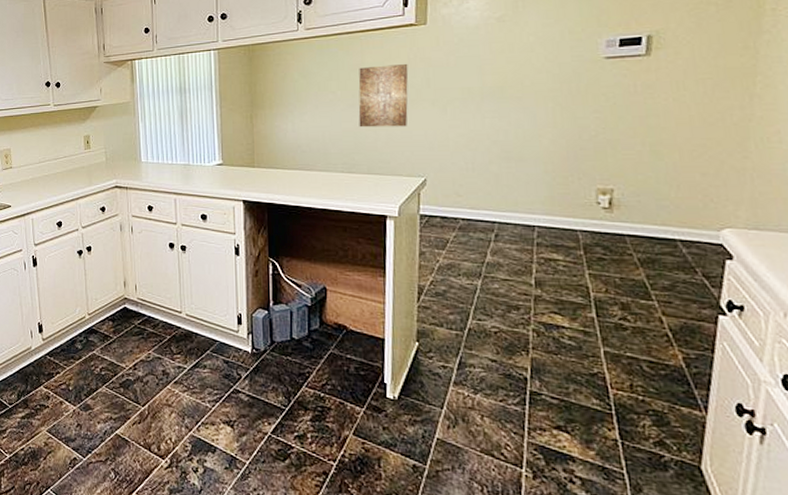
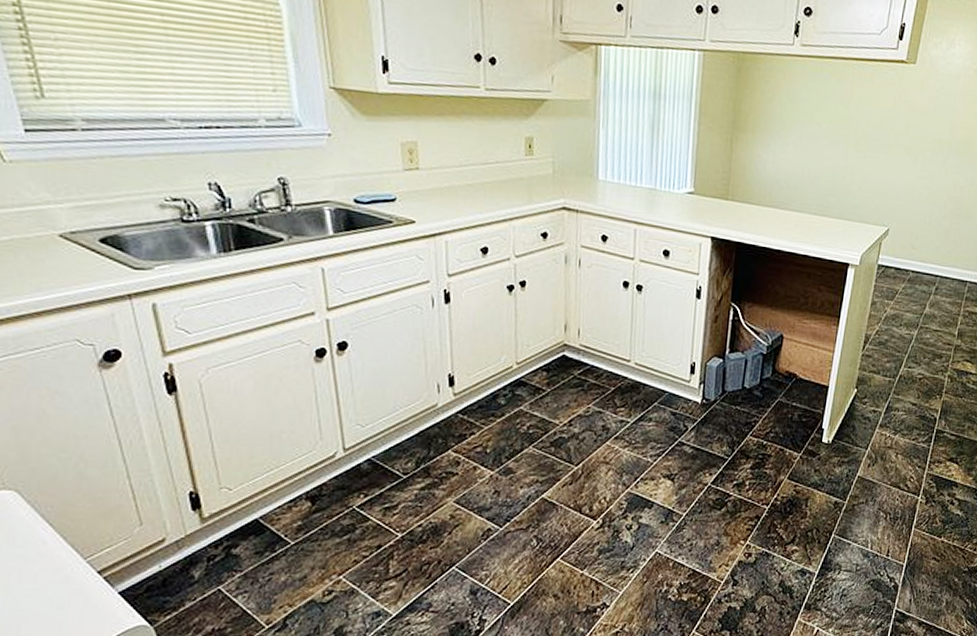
wall art: present [358,63,409,128] -> none [838,100,893,172]

